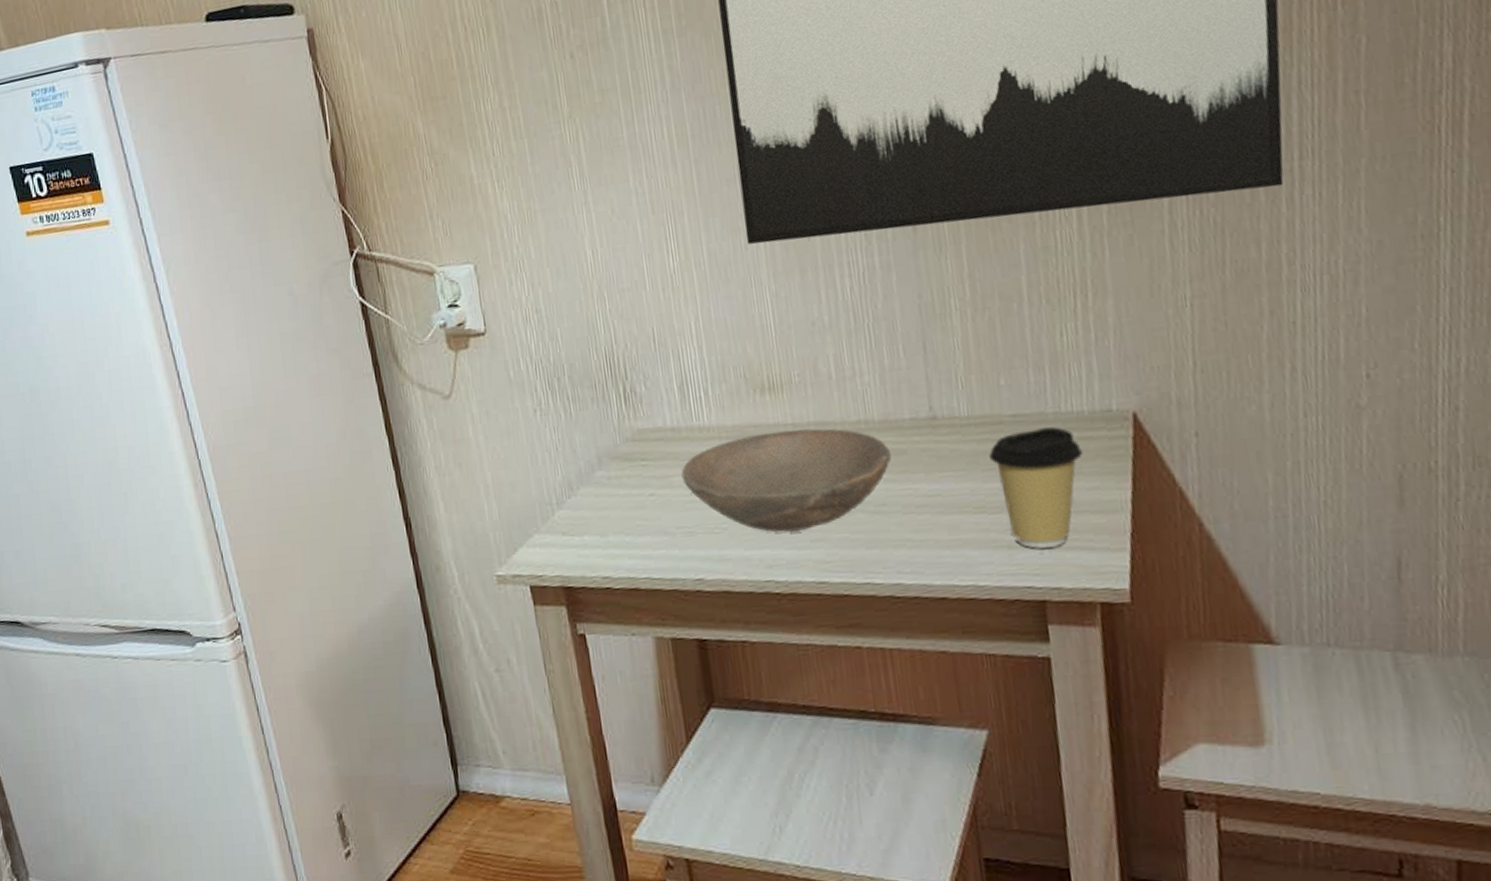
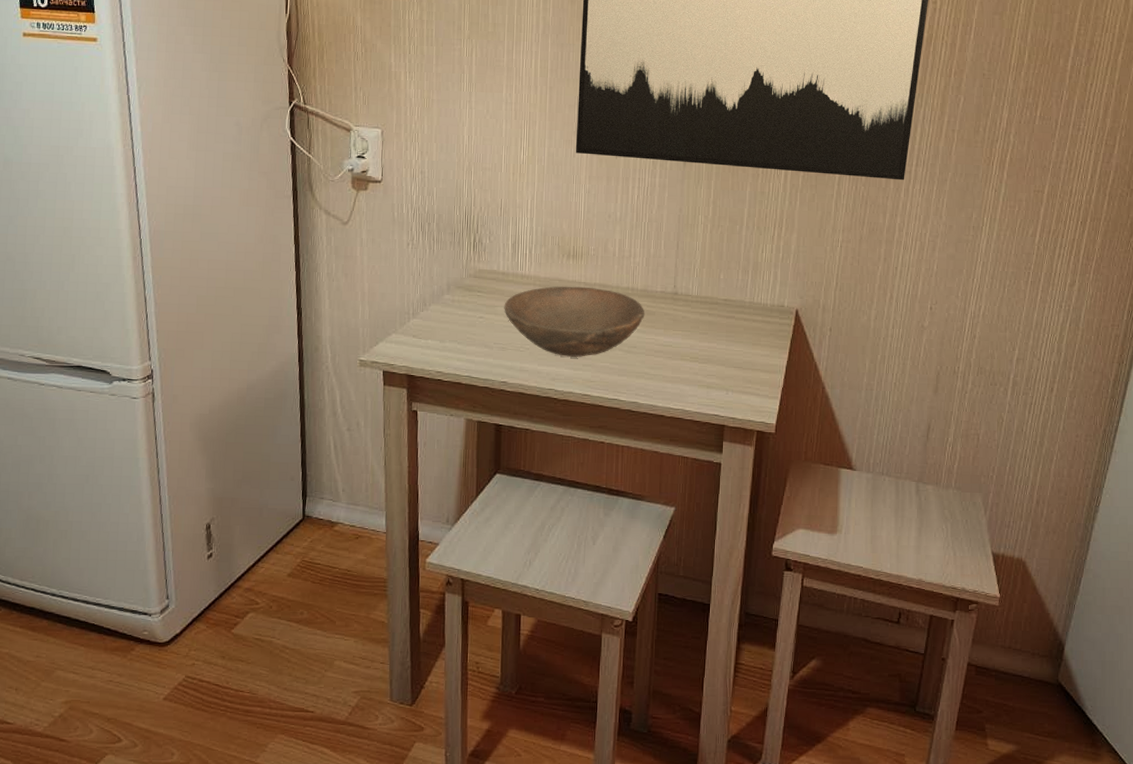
coffee cup: present [989,427,1083,549] -> none [706,311,762,391]

